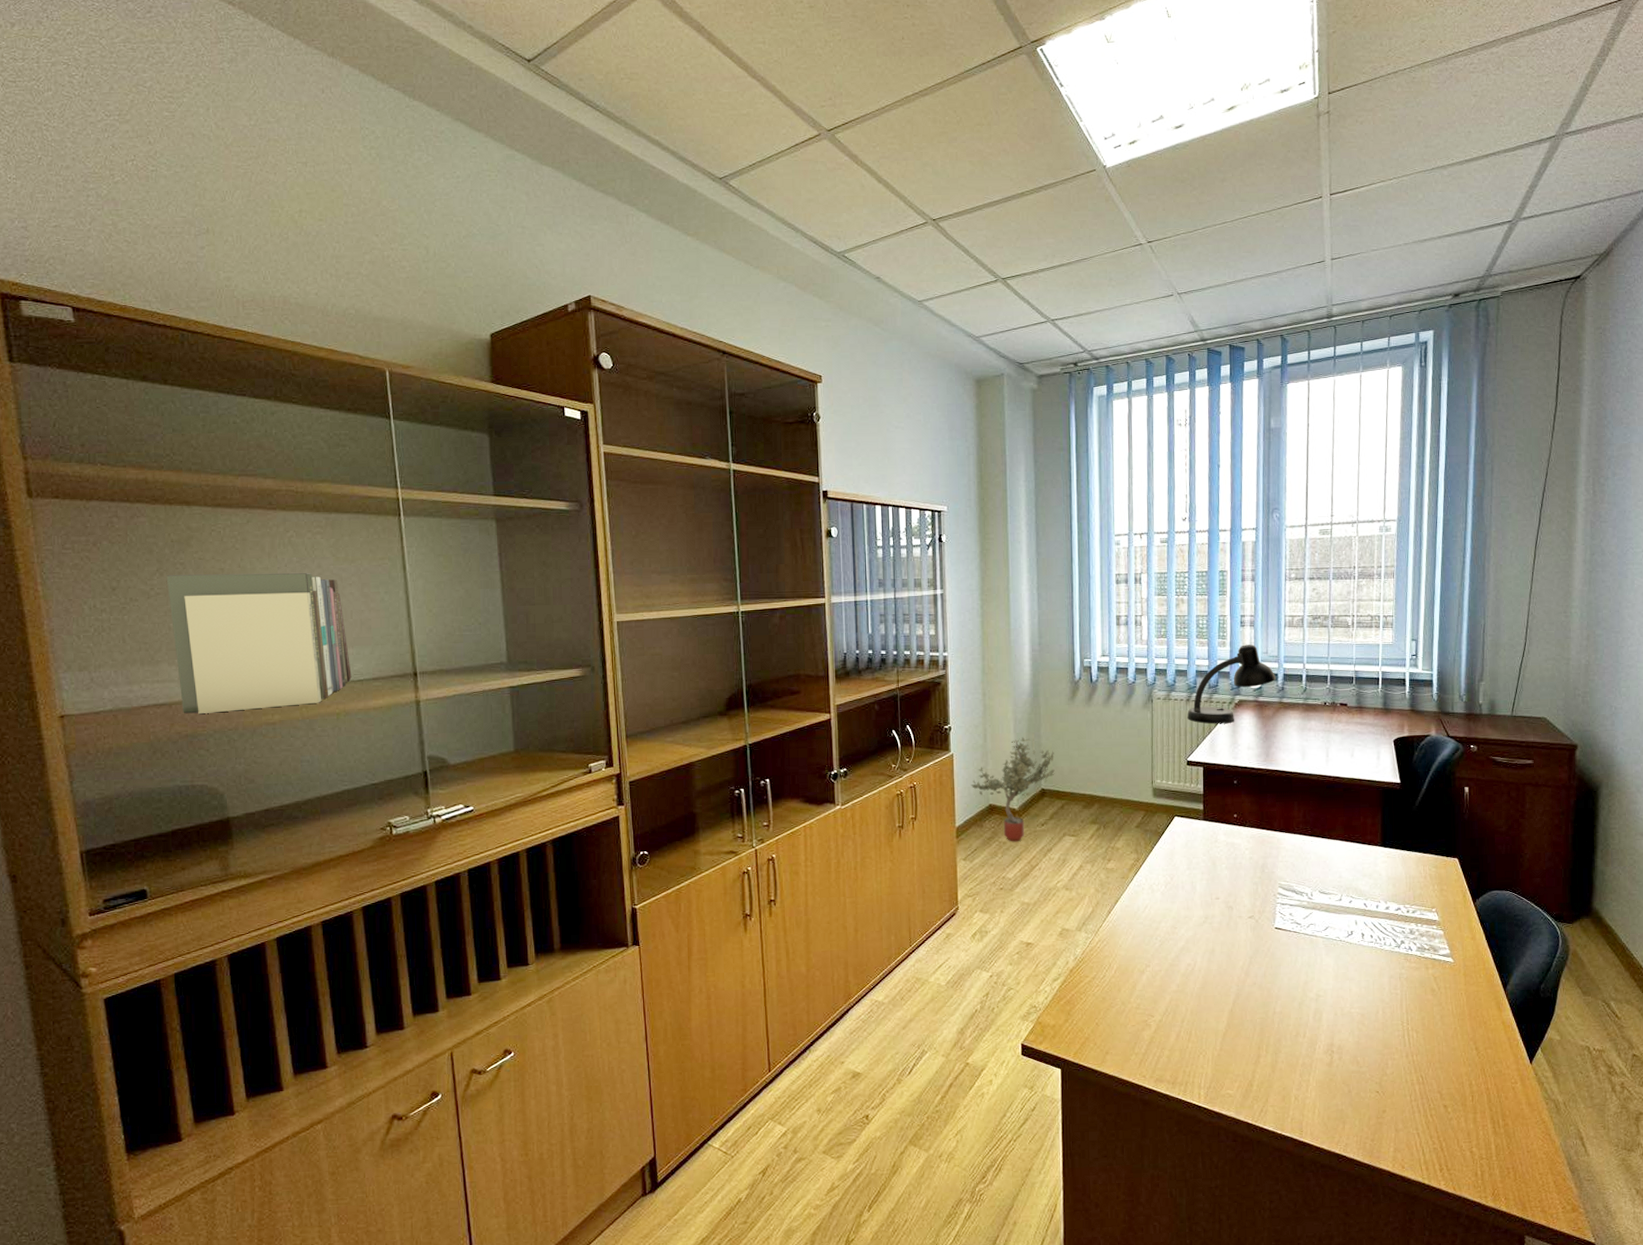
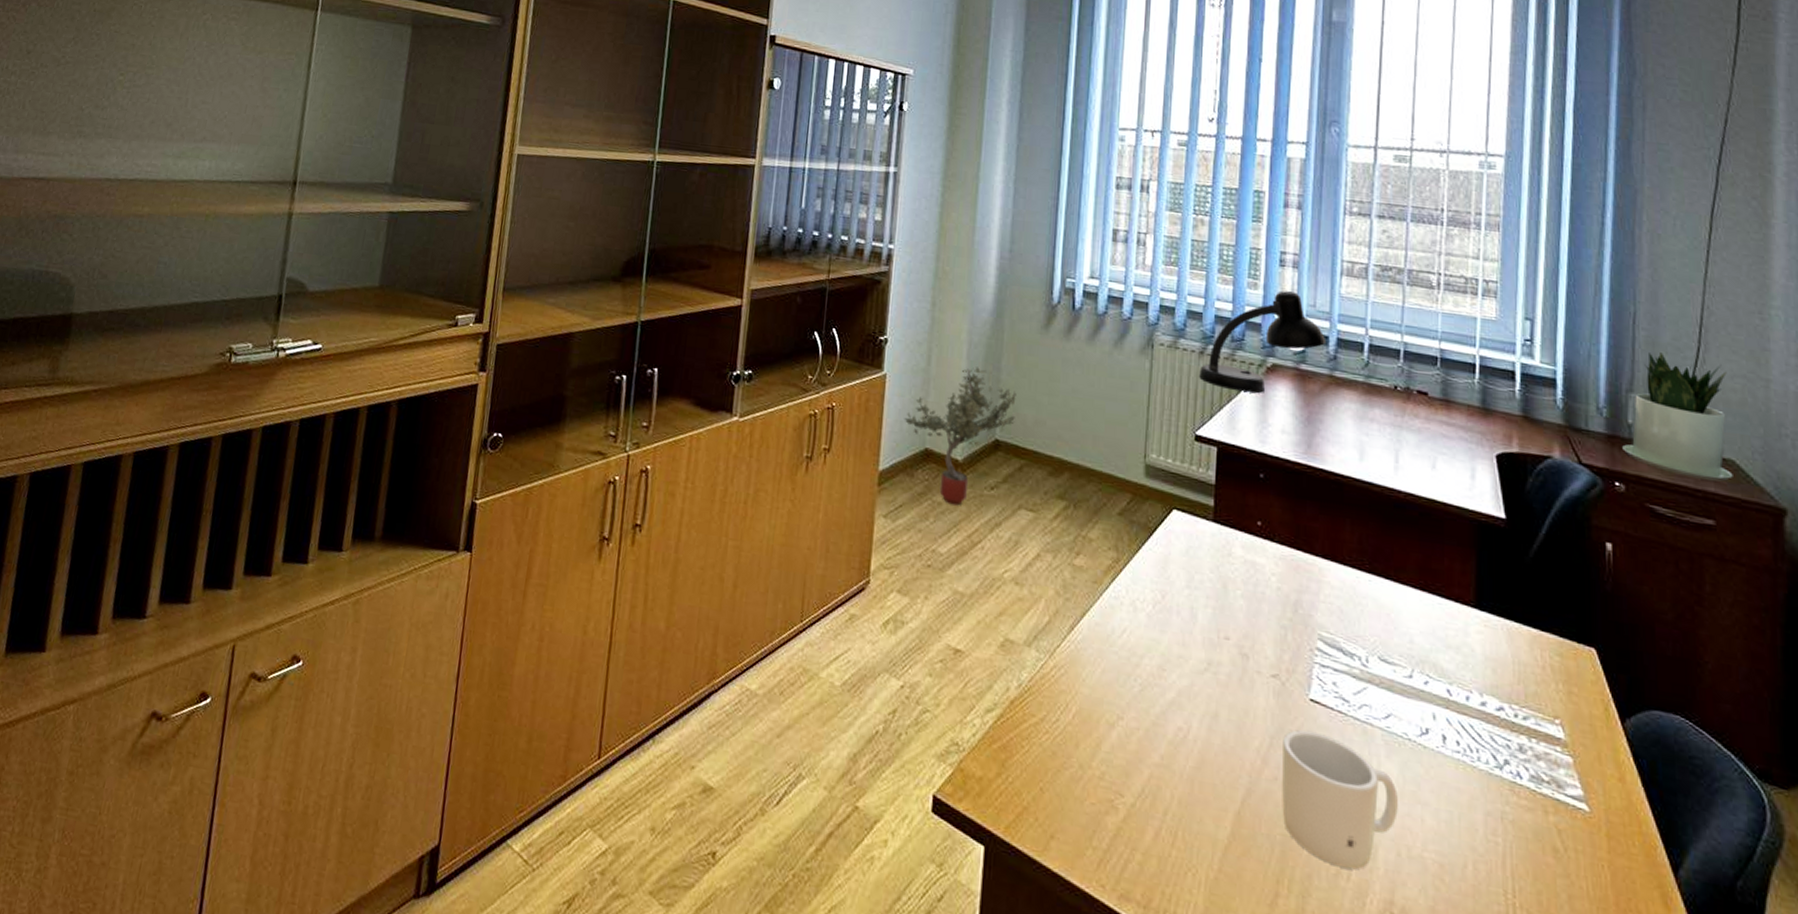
books: present [166,572,352,715] -> none [58,44,241,201]
mug: none [1258,948,1334,1031] -> present [1282,729,1398,870]
planter: none [1476,650,1545,734] -> present [1622,353,1733,482]

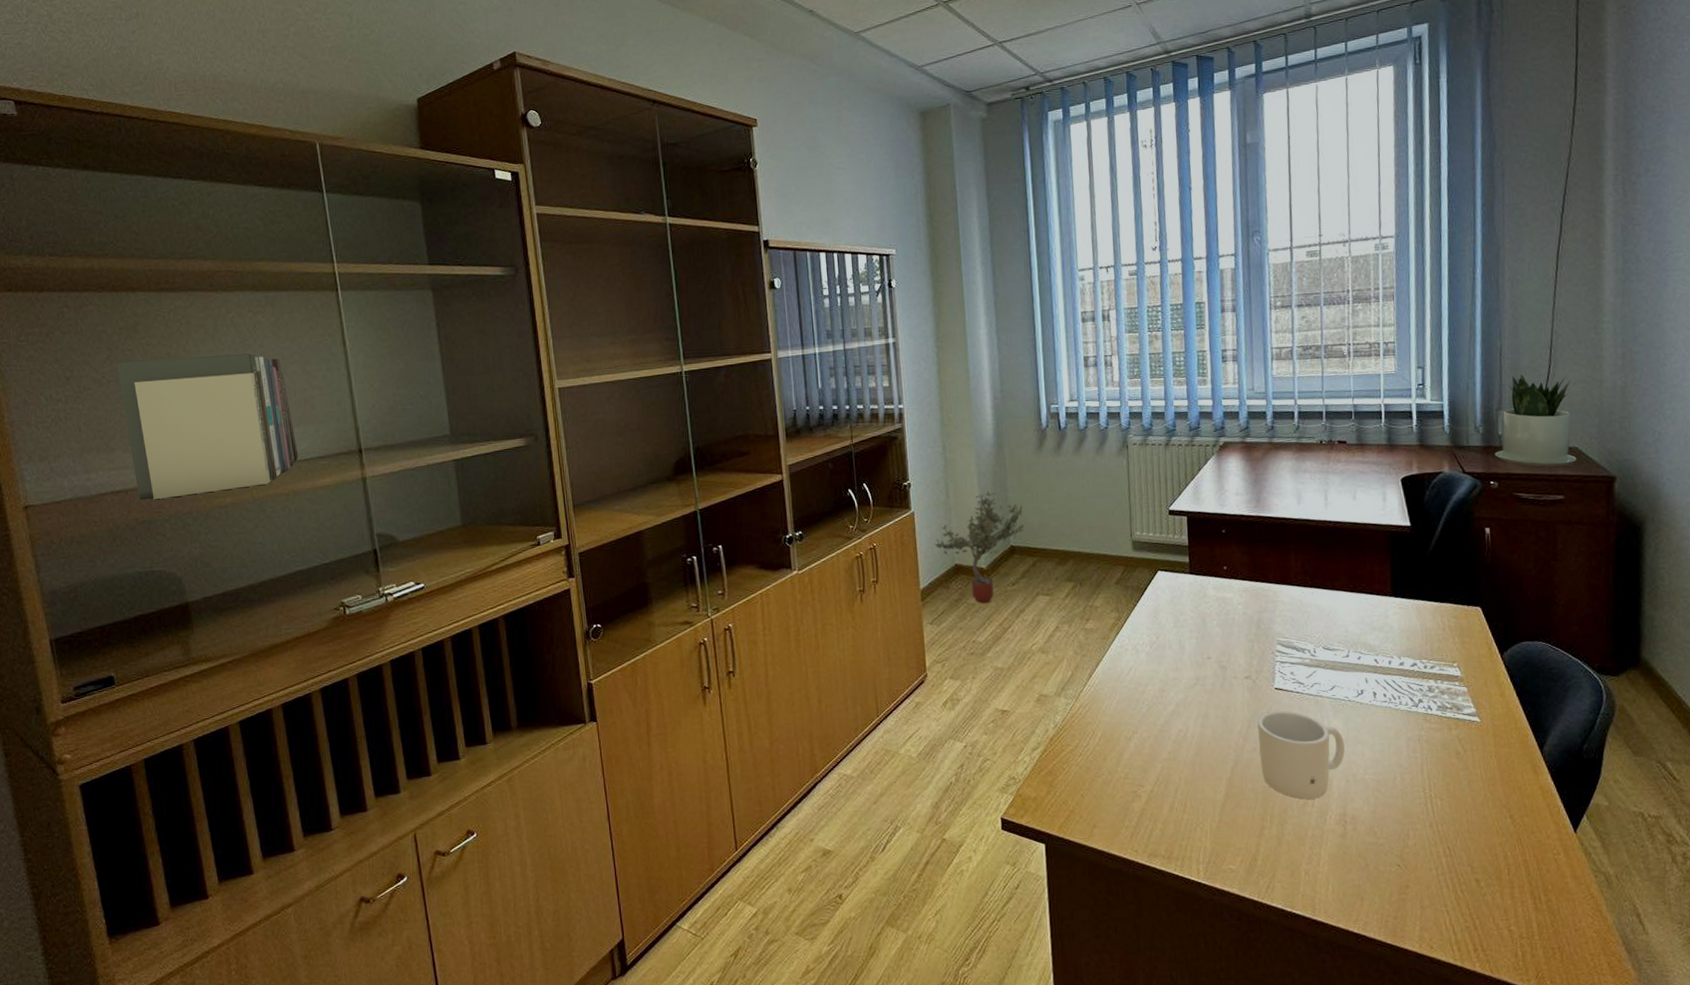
books: none [58,44,241,201] -> present [116,353,299,500]
desk lamp: present [1199,290,1327,394] -> none [1167,380,1265,470]

